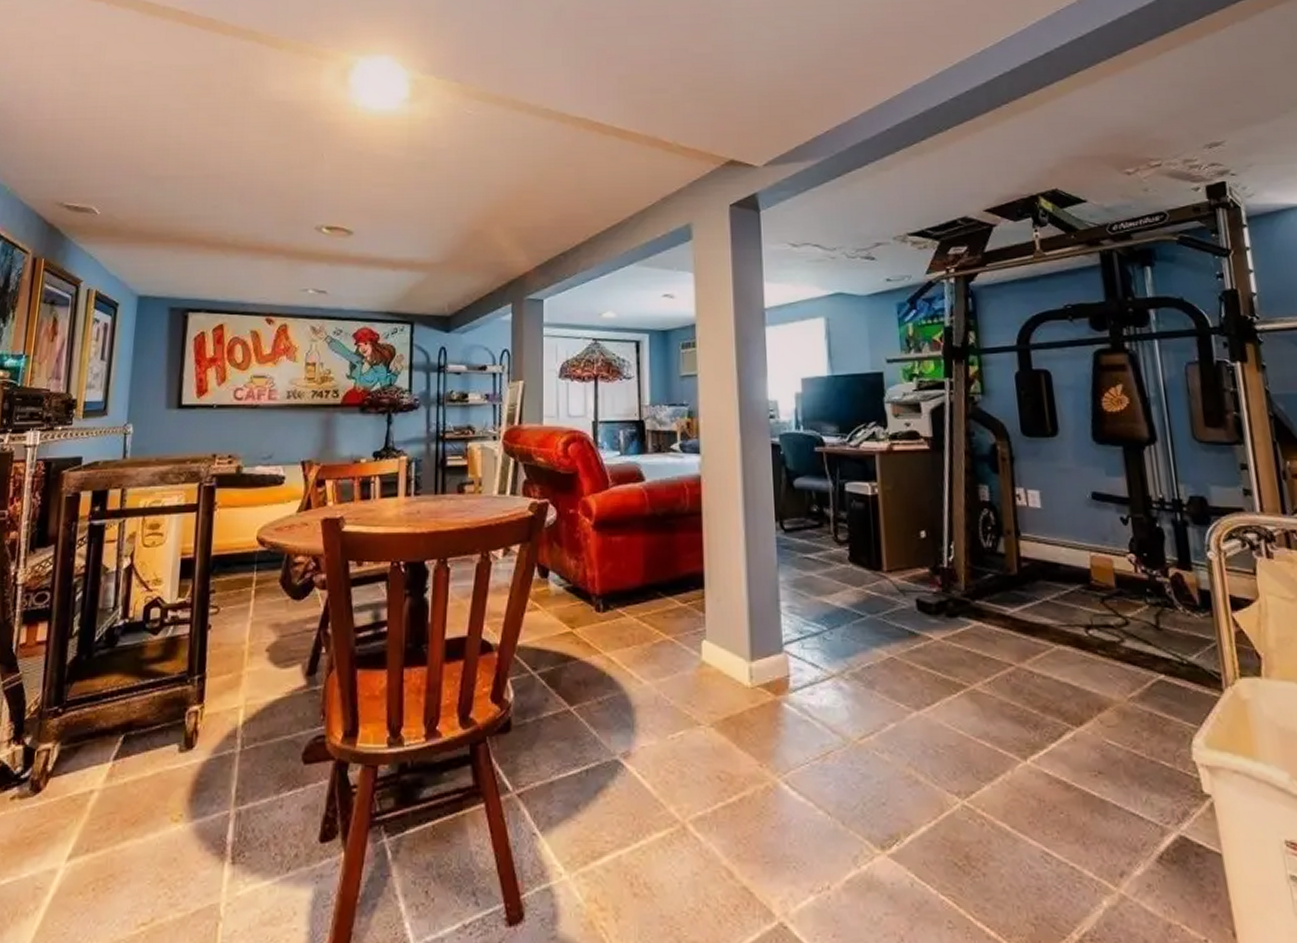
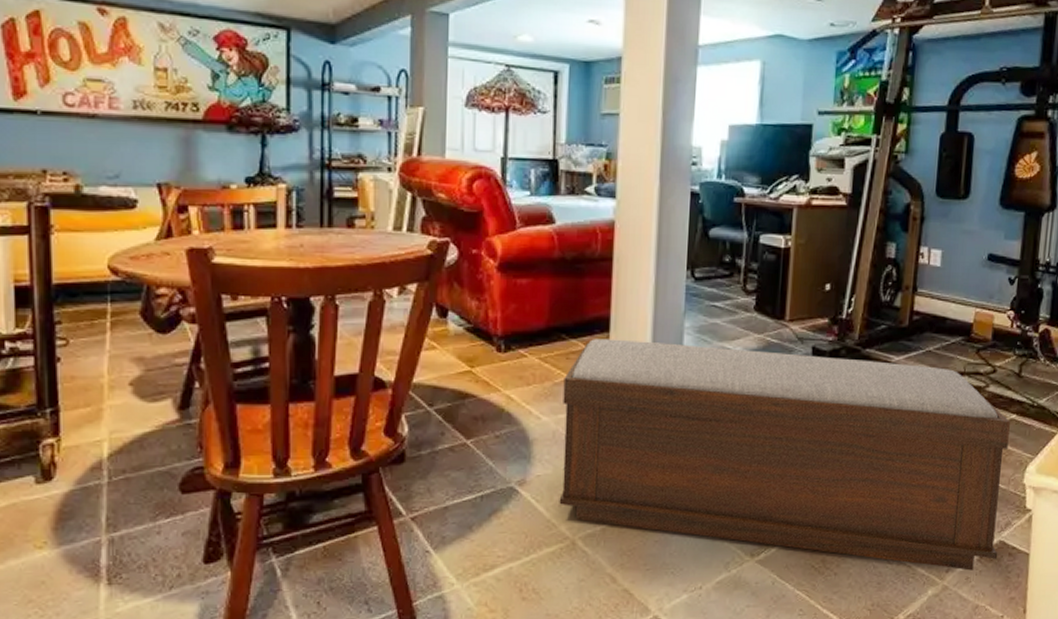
bench: none [662,596,1182,875] -> present [559,339,1010,571]

